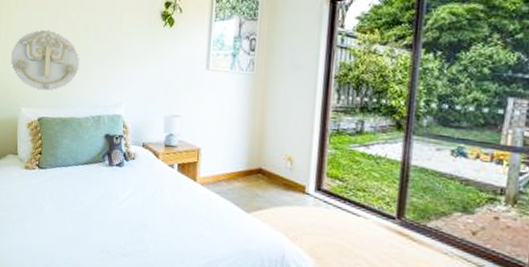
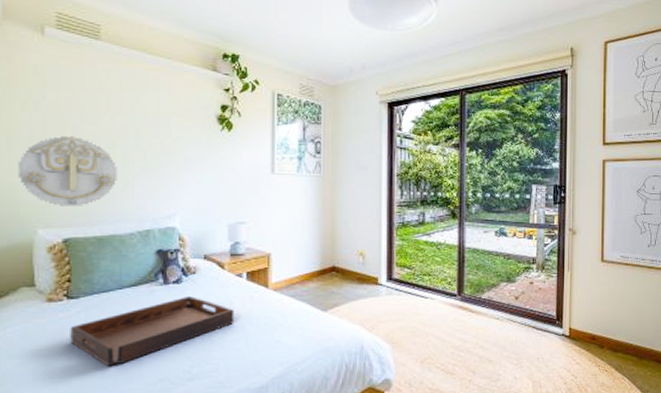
serving tray: none [38,179,165,232] -> present [70,296,234,367]

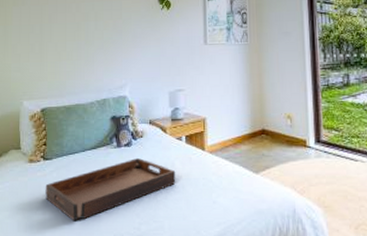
wall decoration: present [18,135,118,207] -> none [10,22,81,81]

